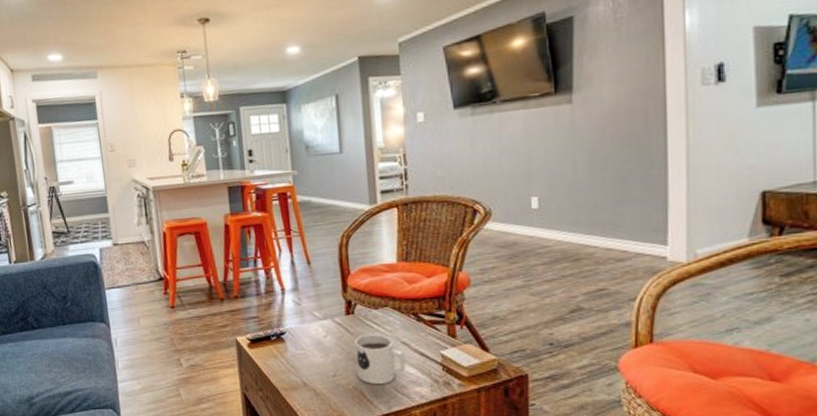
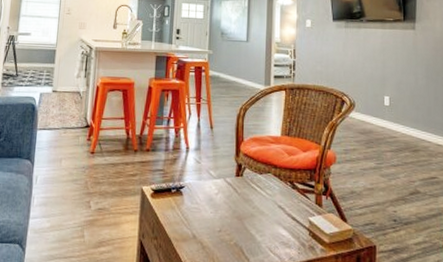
mug: present [354,334,406,385] -> none [239,196,280,244]

